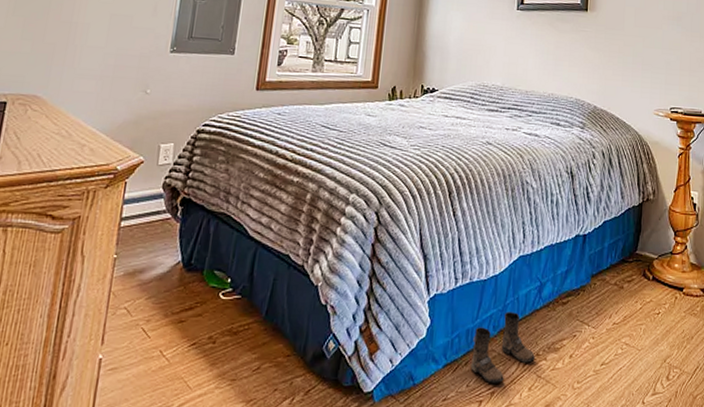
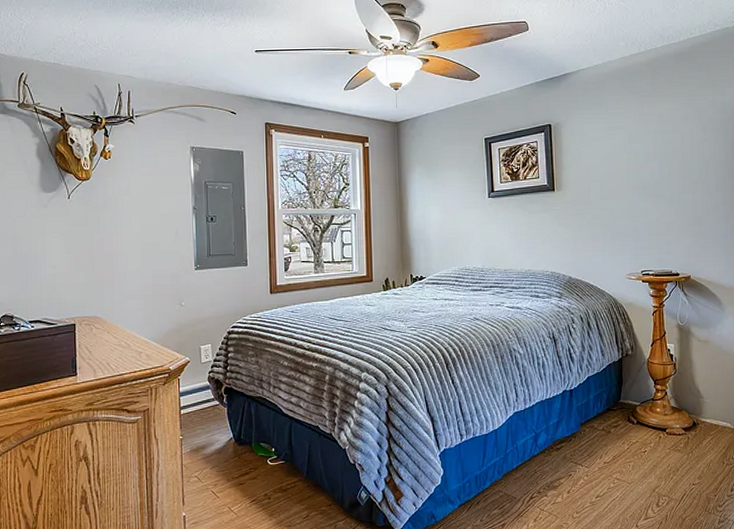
boots: present [471,312,536,384] -> none [481,459,538,518]

